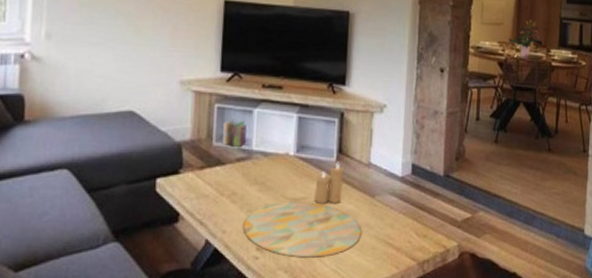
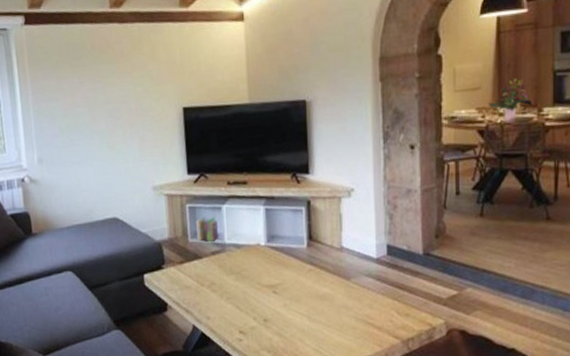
decorative tray: present [242,201,361,258] -> none [224,287,339,339]
candle: present [314,162,344,205] -> none [288,248,316,289]

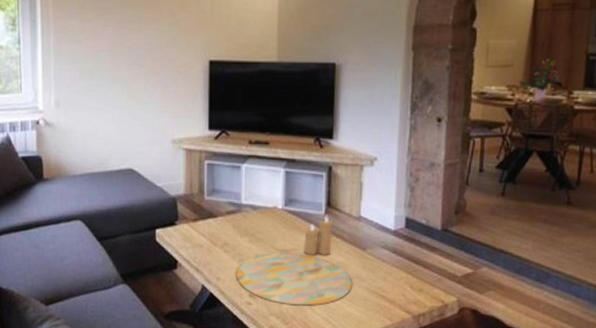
books: present [196,217,218,242] -> none [214,175,235,201]
decorative tray: none [224,287,339,339] -> present [235,252,352,306]
candle: none [288,248,316,289] -> present [303,215,333,256]

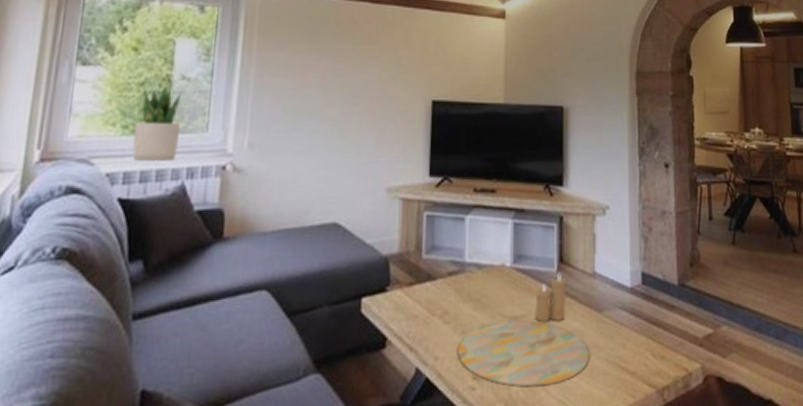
bouquet: present [518,58,564,105] -> none [735,106,775,151]

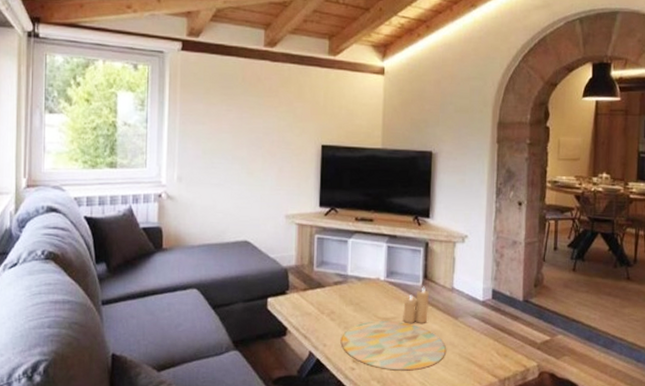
planter: present [132,87,183,161] -> none [92,131,125,189]

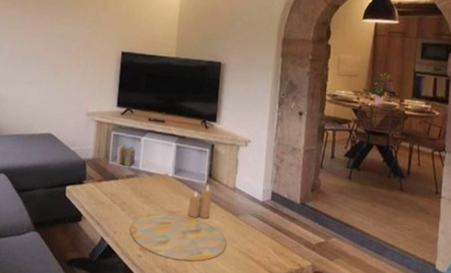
books: none [322,249,342,272] -> present [116,145,135,167]
bouquet: none [584,154,621,193] -> present [362,72,397,108]

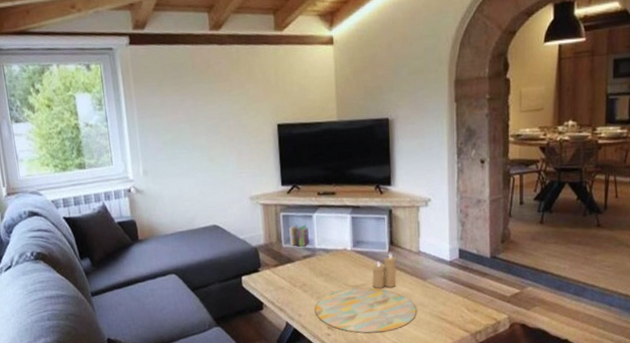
bouquet: present [362,72,397,108] -> none [548,100,588,142]

